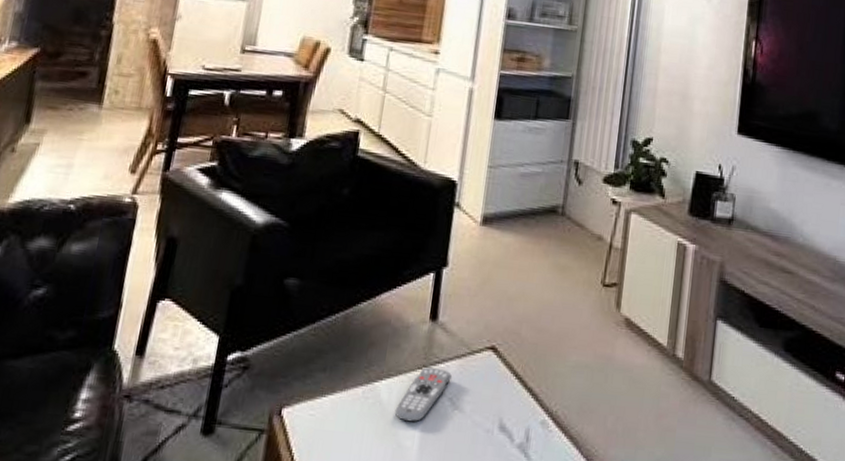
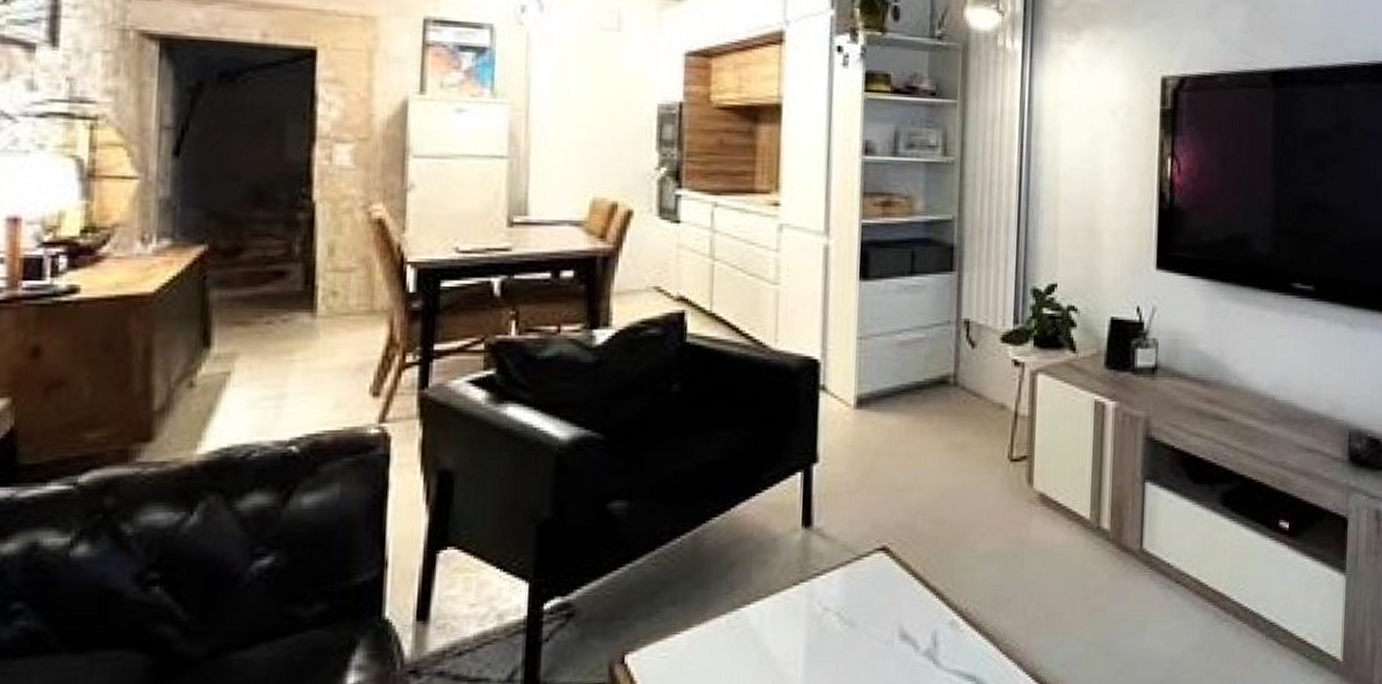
remote control: present [394,367,452,422] -> none [770,580,836,647]

